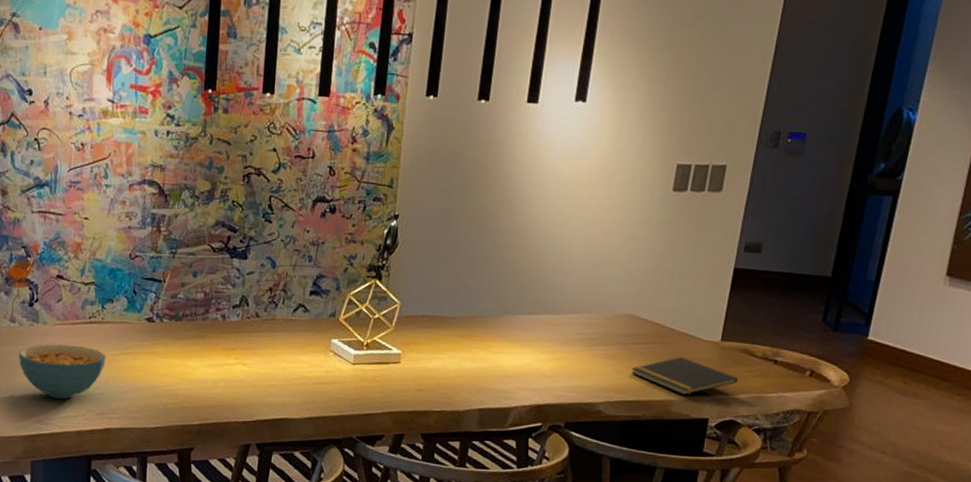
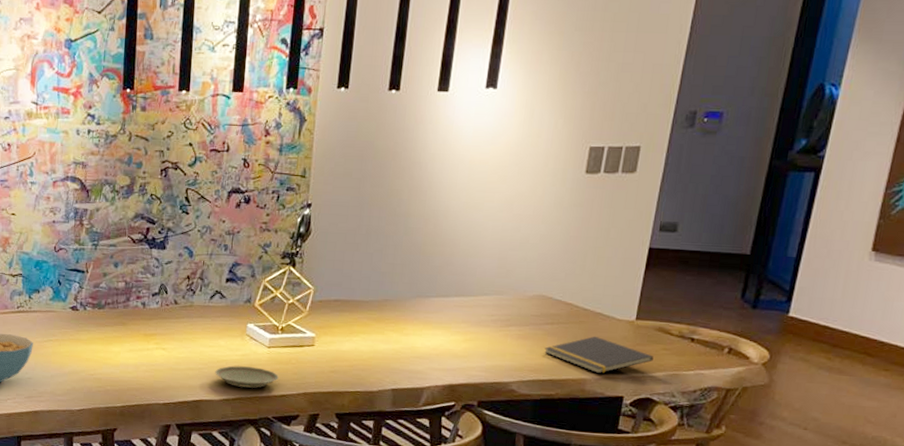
plate: none [297,382,363,407] -> present [215,365,279,388]

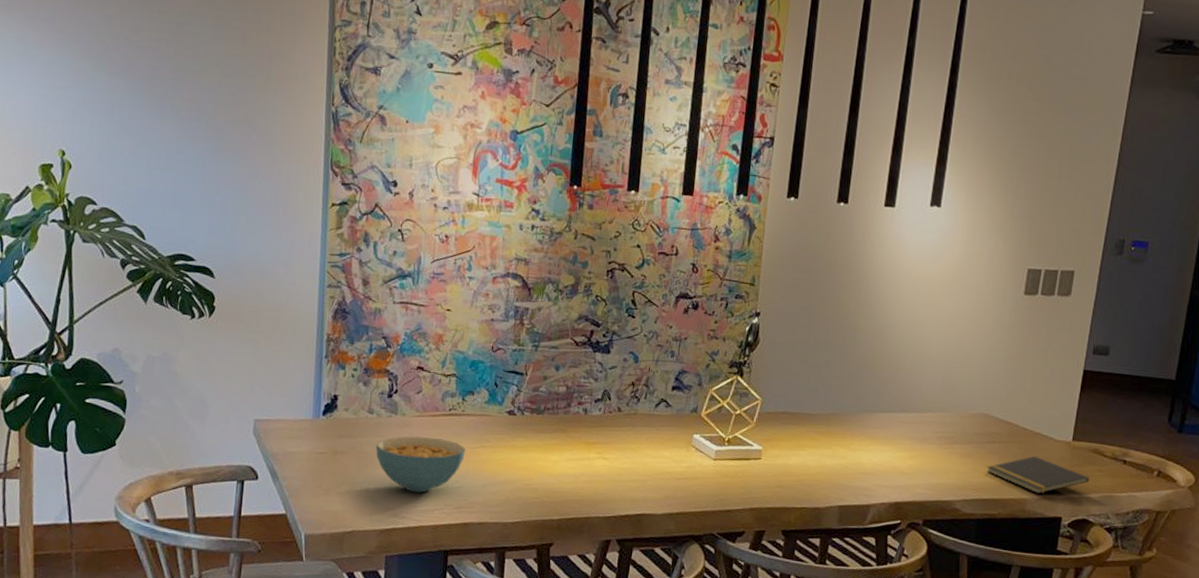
plate: present [215,365,279,388] -> none [658,478,724,502]

